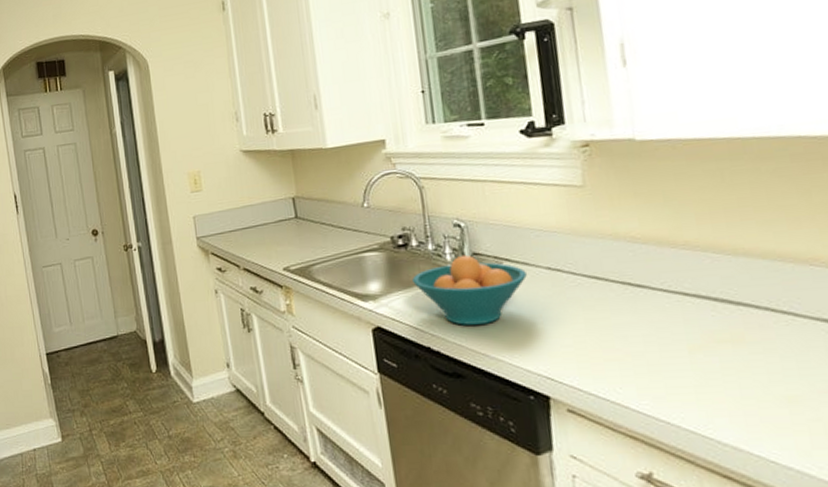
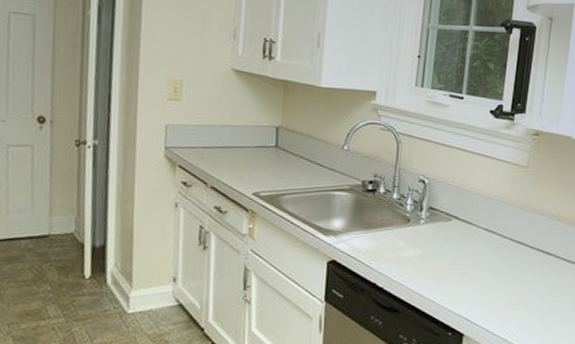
fruit bowl: present [412,254,527,325] -> none [373,207,469,269]

